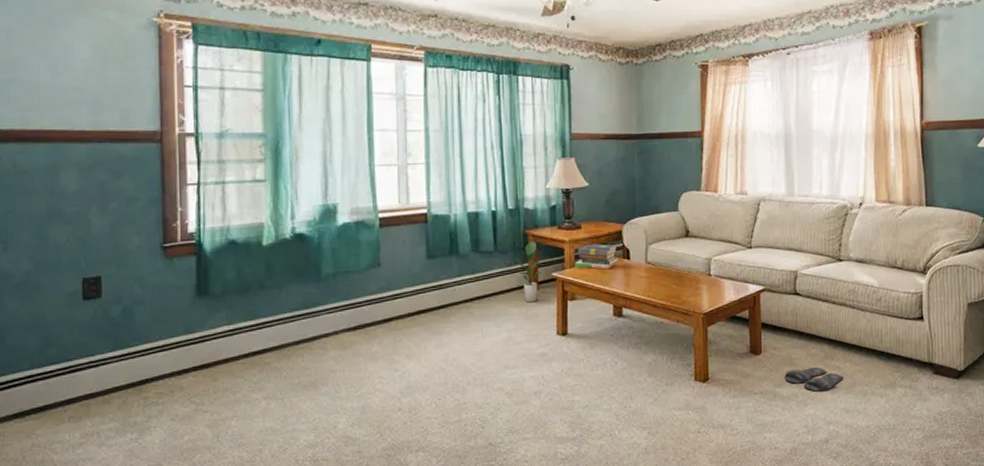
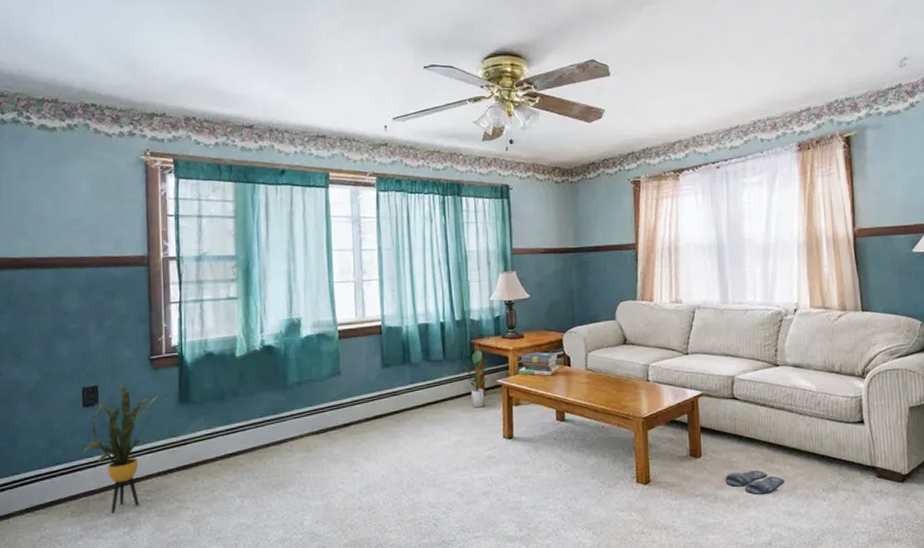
house plant: none [82,273,191,418] -> present [82,383,174,514]

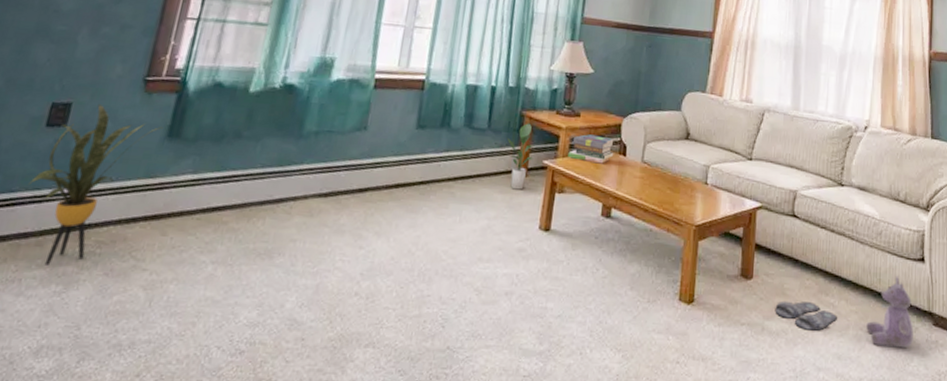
stuffed animal: none [811,438,859,500] -> present [865,275,913,348]

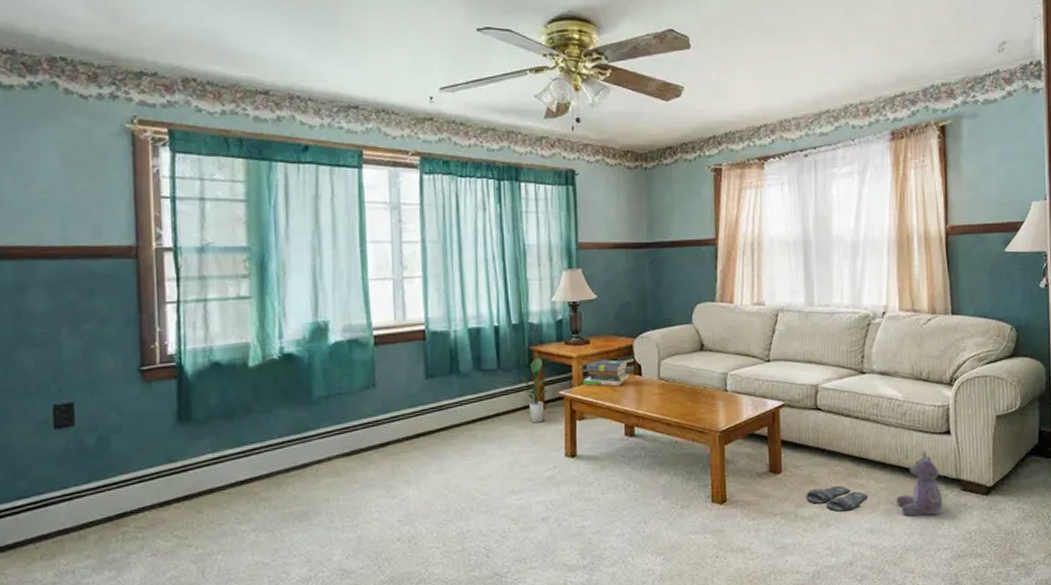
house plant: present [28,103,163,266] -> none [54,399,171,555]

